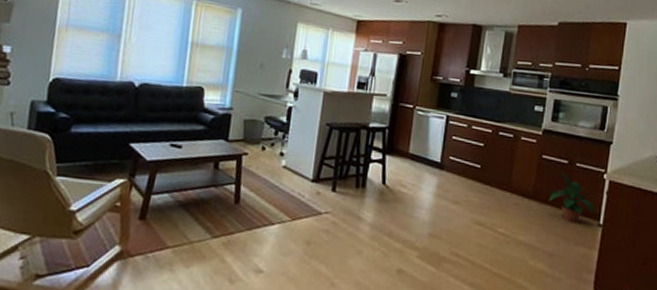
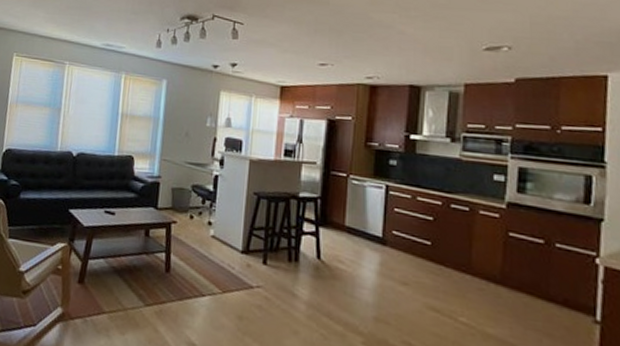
potted plant: present [548,171,594,224] -> none [522,252,586,319]

